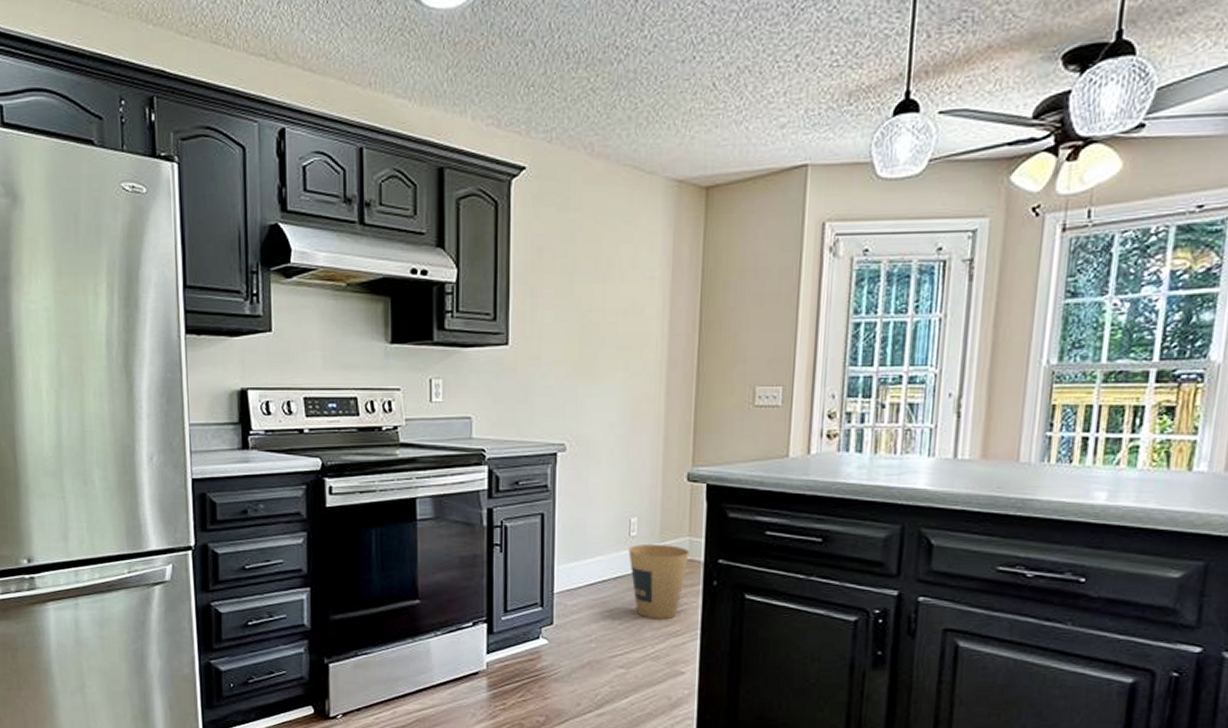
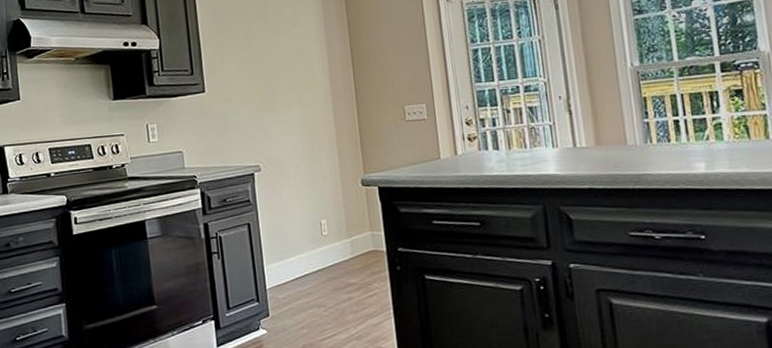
trash can: present [628,544,689,620] -> none [322,240,374,304]

